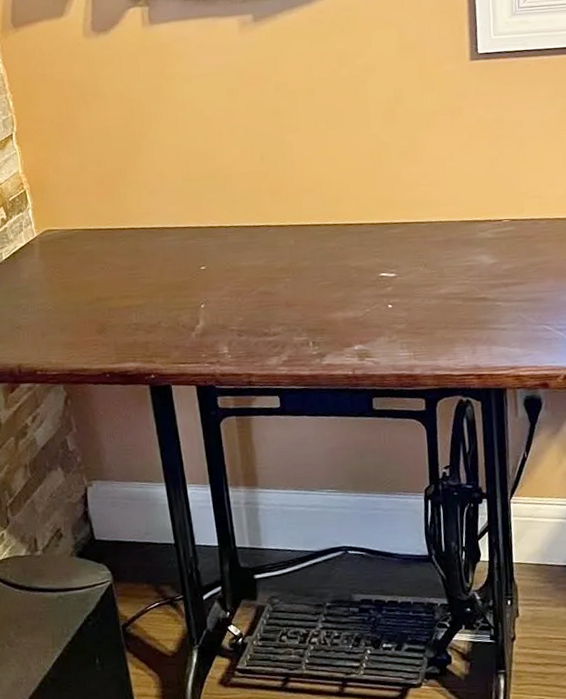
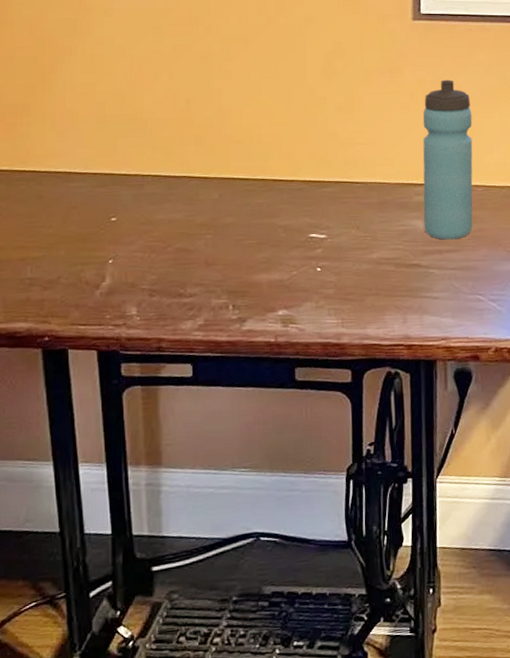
water bottle: none [484,116,538,273] -> present [423,79,473,240]

